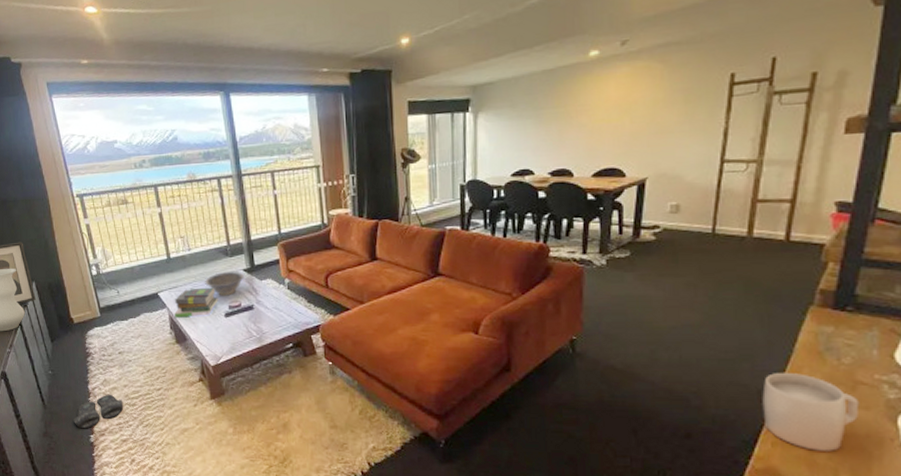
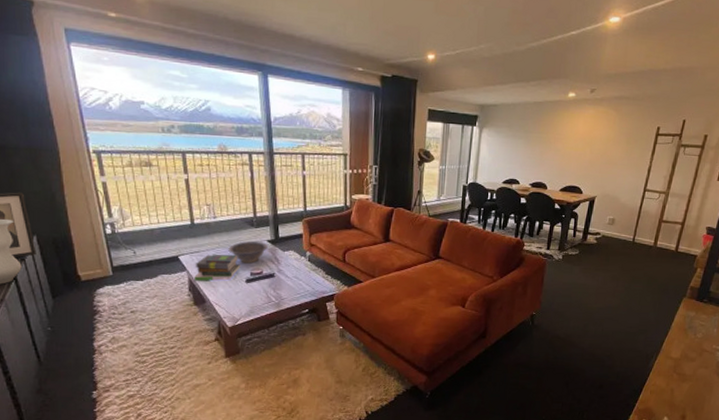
slippers: present [74,394,124,429] -> none [74,351,133,386]
mug: present [762,372,860,451] -> none [647,342,703,396]

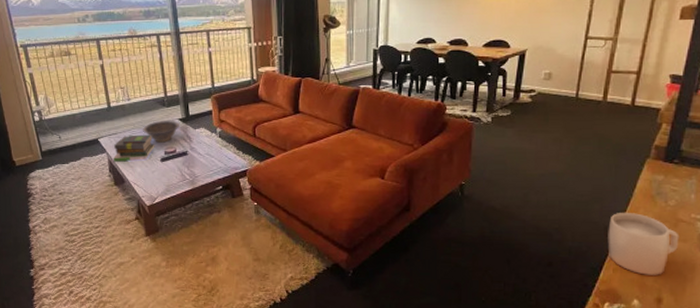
mug: none [647,342,703,396] -> present [607,212,680,275]

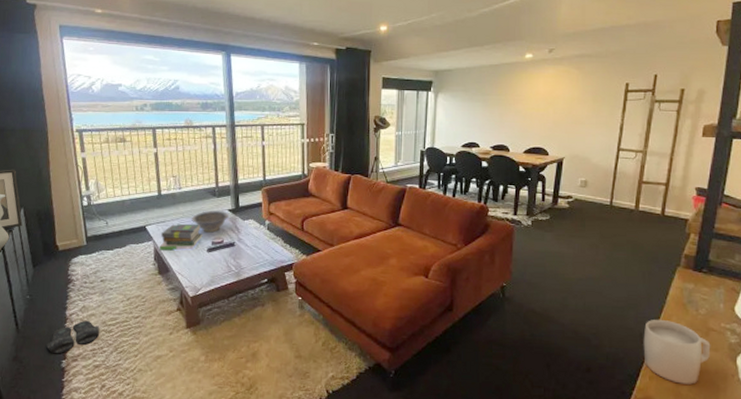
slippers: none [14,231,63,264] -> present [47,320,100,354]

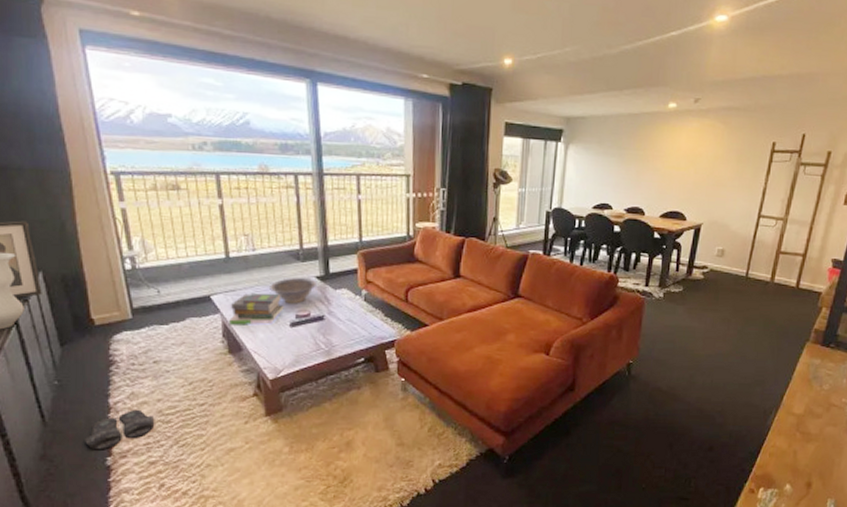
mug: present [643,319,711,384] -> none [766,395,831,460]

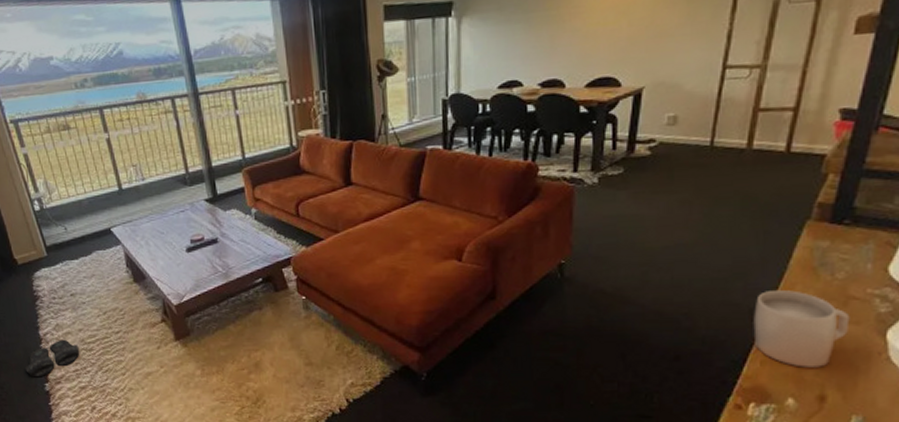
books: present [228,292,284,326] -> none [129,220,179,255]
decorative bowl: present [270,277,318,304] -> none [162,201,207,230]
mug: none [766,395,831,460] -> present [753,289,850,368]

